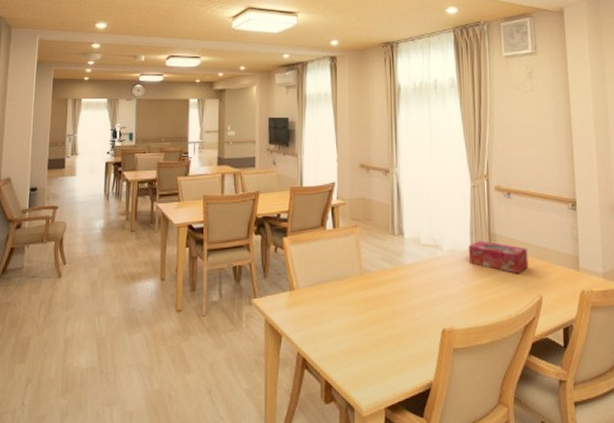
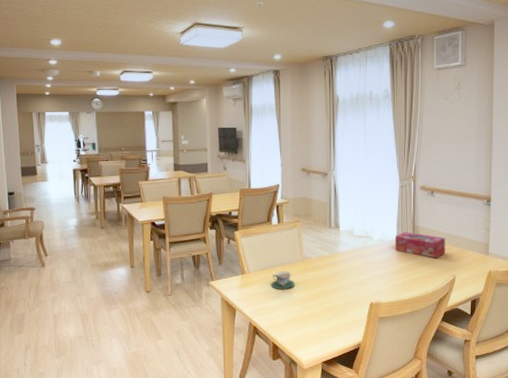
teacup: none [324,287,352,311] -> present [271,271,295,290]

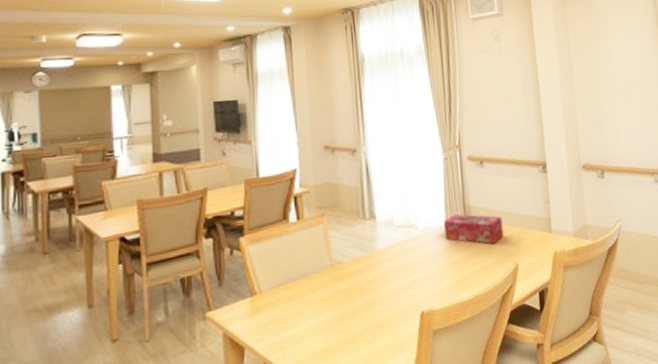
teacup: present [271,271,295,290] -> none [291,283,323,312]

